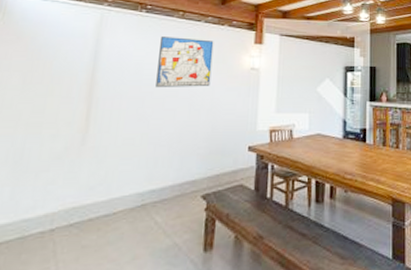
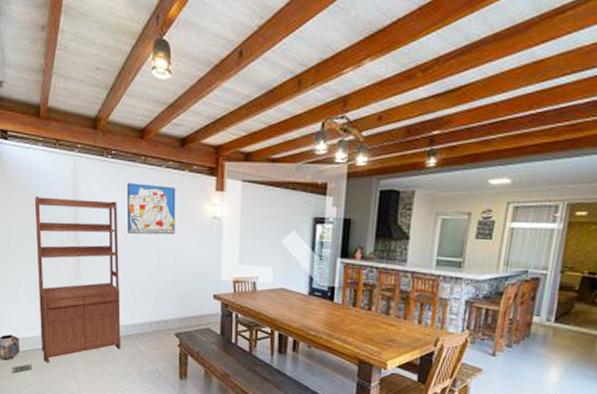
bookshelf: none [10,49,147,261] -> present [34,195,121,363]

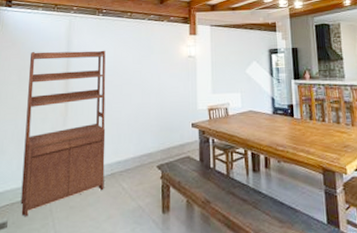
wall art: present [127,183,176,235] -> none [114,34,157,76]

